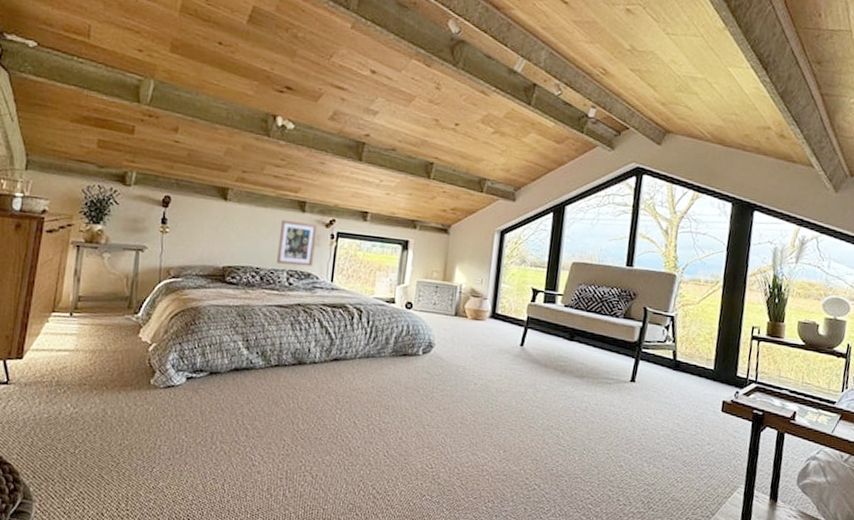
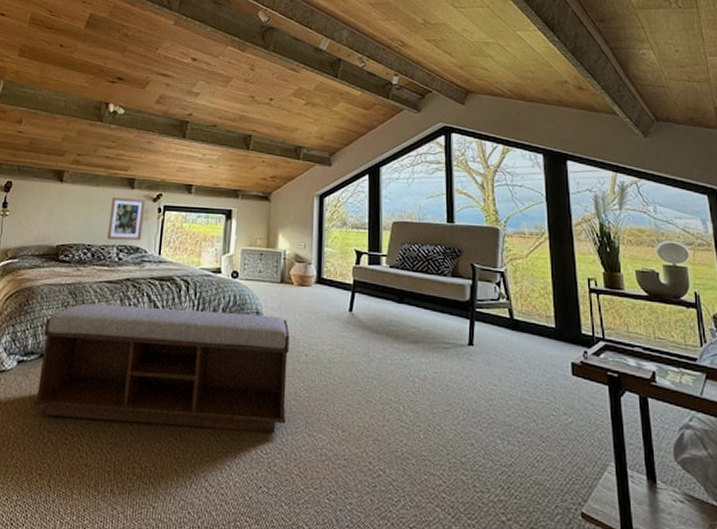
bench: none [205,325,461,451] -> present [34,303,290,433]

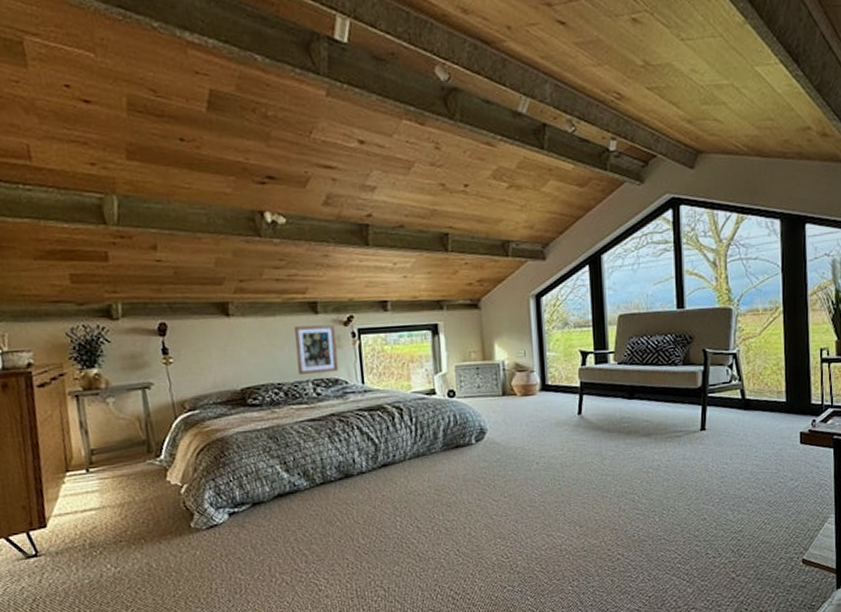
bench: present [34,303,290,433] -> none [249,430,524,559]

